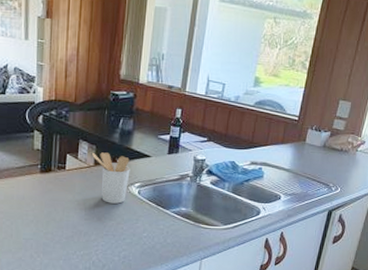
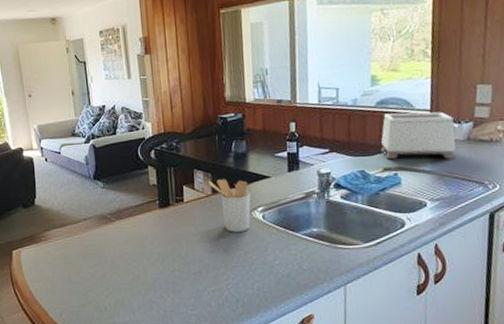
toaster: none [252,114,319,161] -> present [381,111,459,160]

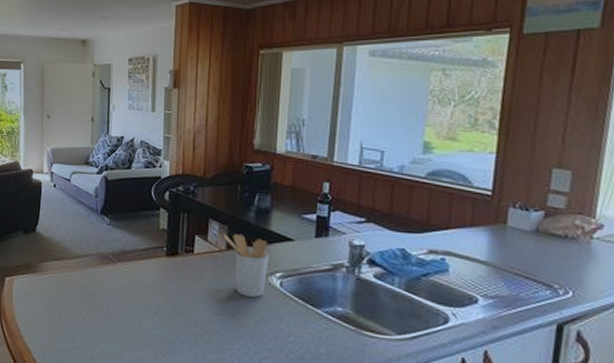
toaster: present [381,111,459,160] -> none [428,187,526,251]

